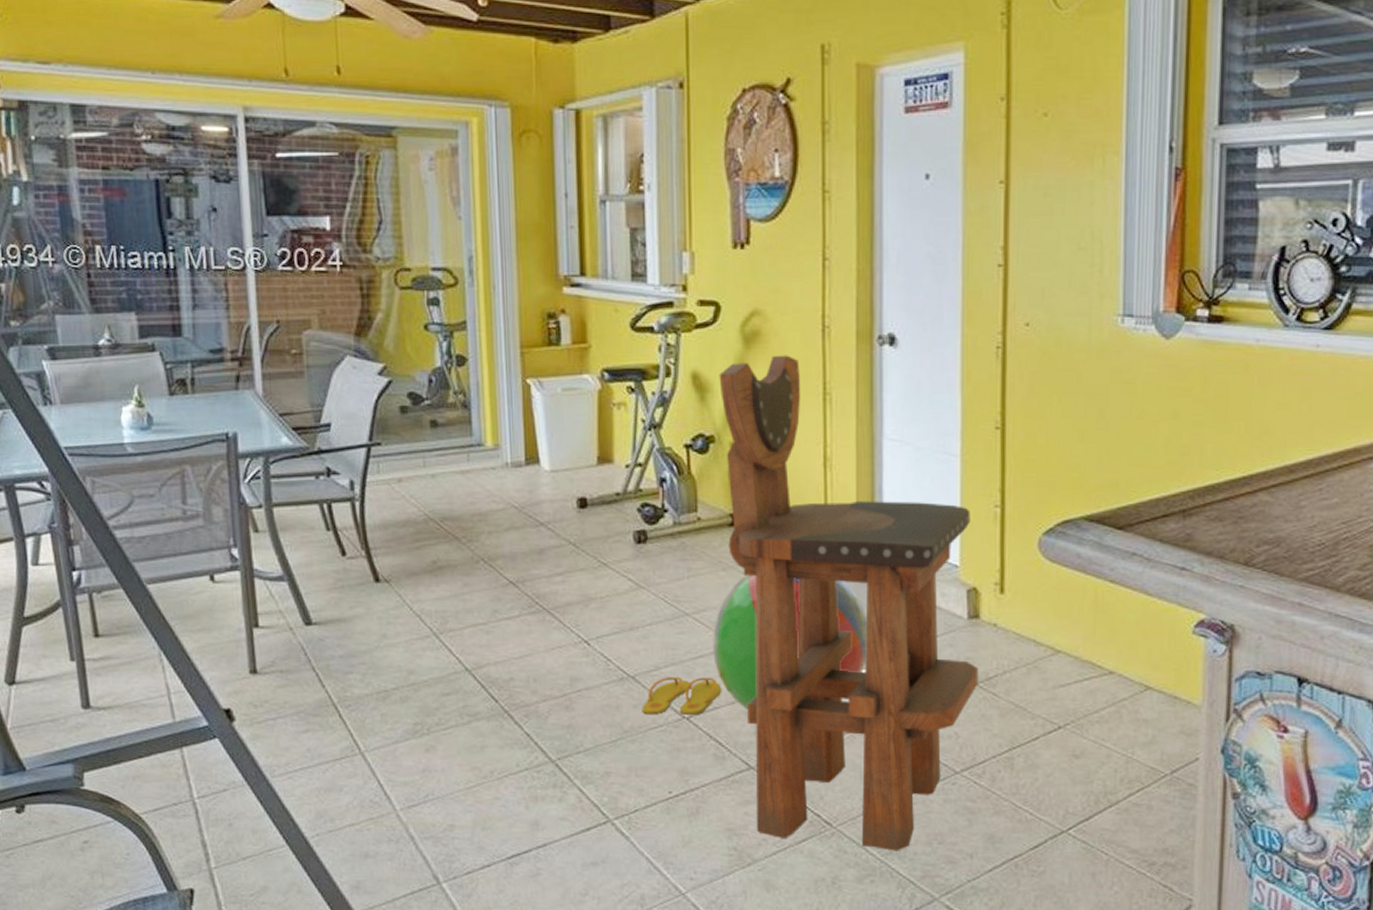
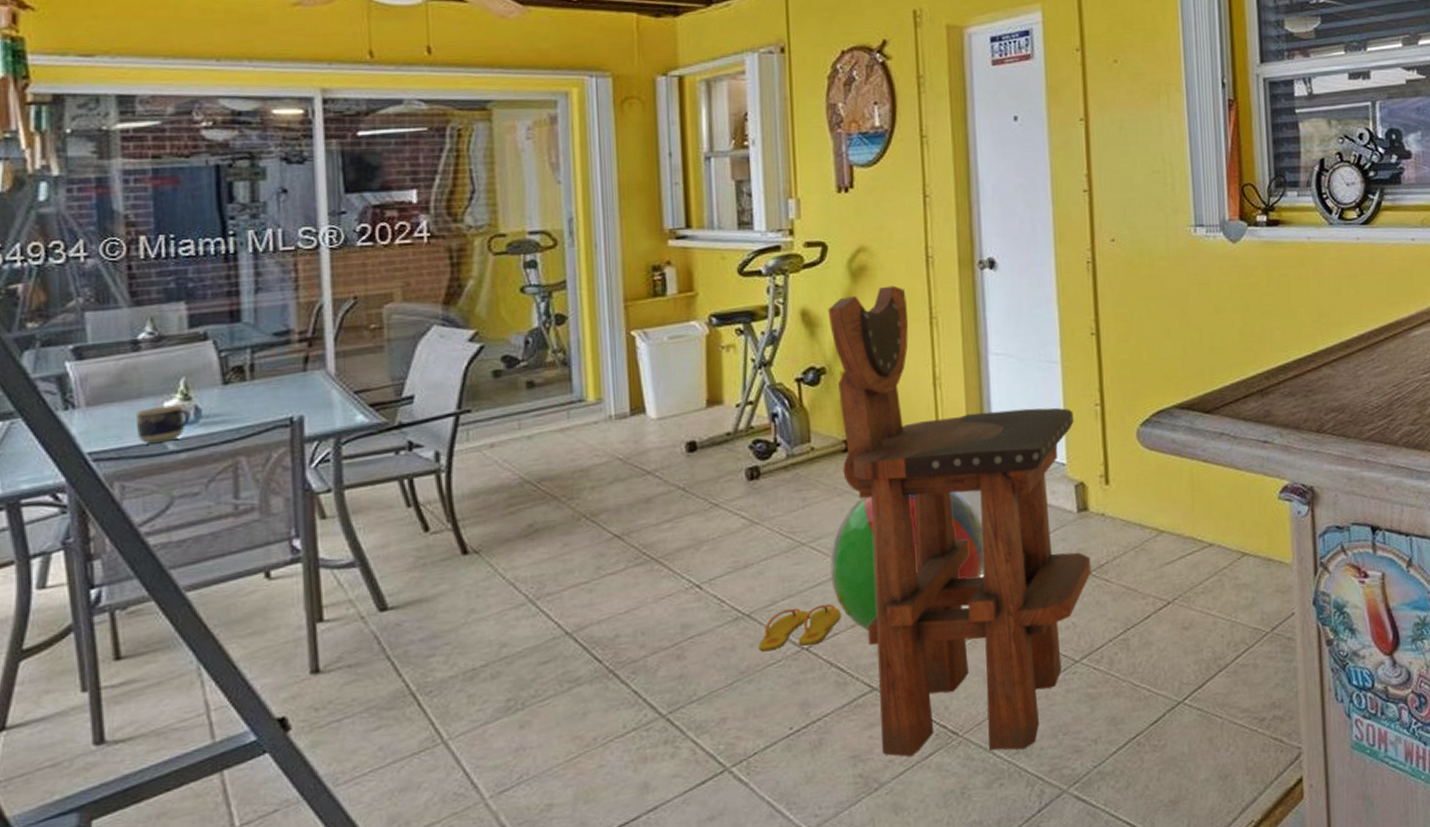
cup: none [100,410,144,445] -> present [135,404,190,444]

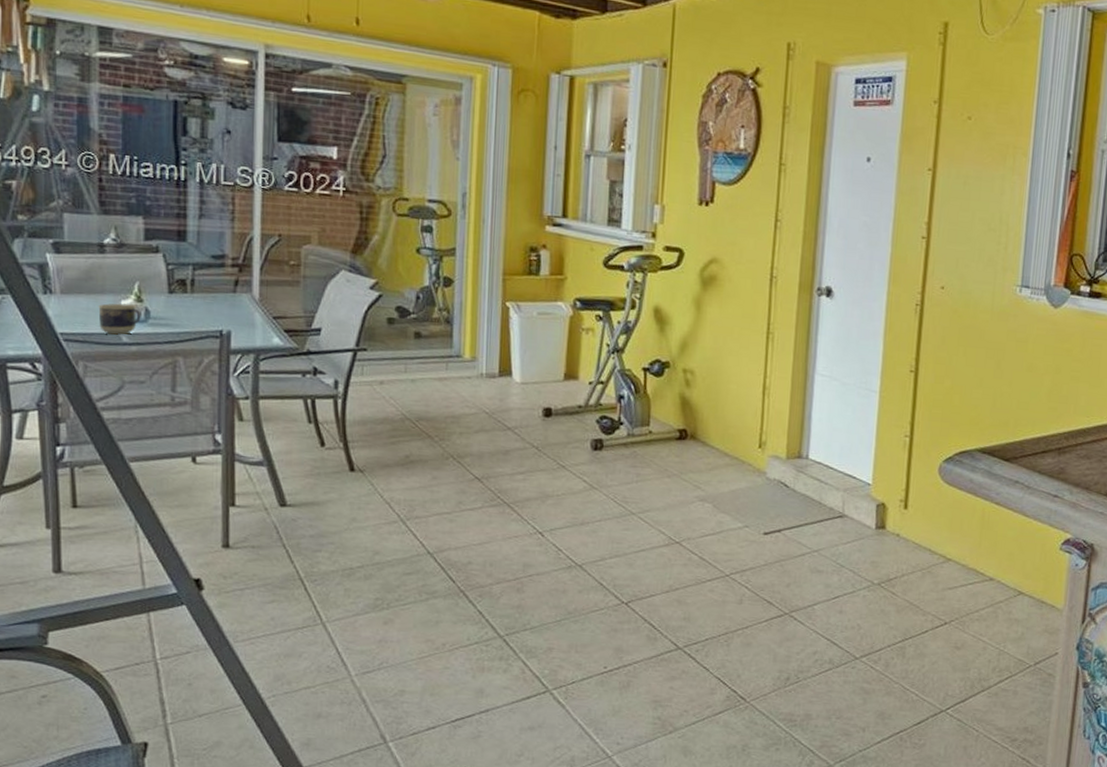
flip-flop: present [759,604,842,651] -> none [586,566,659,601]
bar stool: present [828,285,1092,757] -> none [674,297,884,724]
beach ball: present [829,491,984,631] -> none [653,482,791,598]

